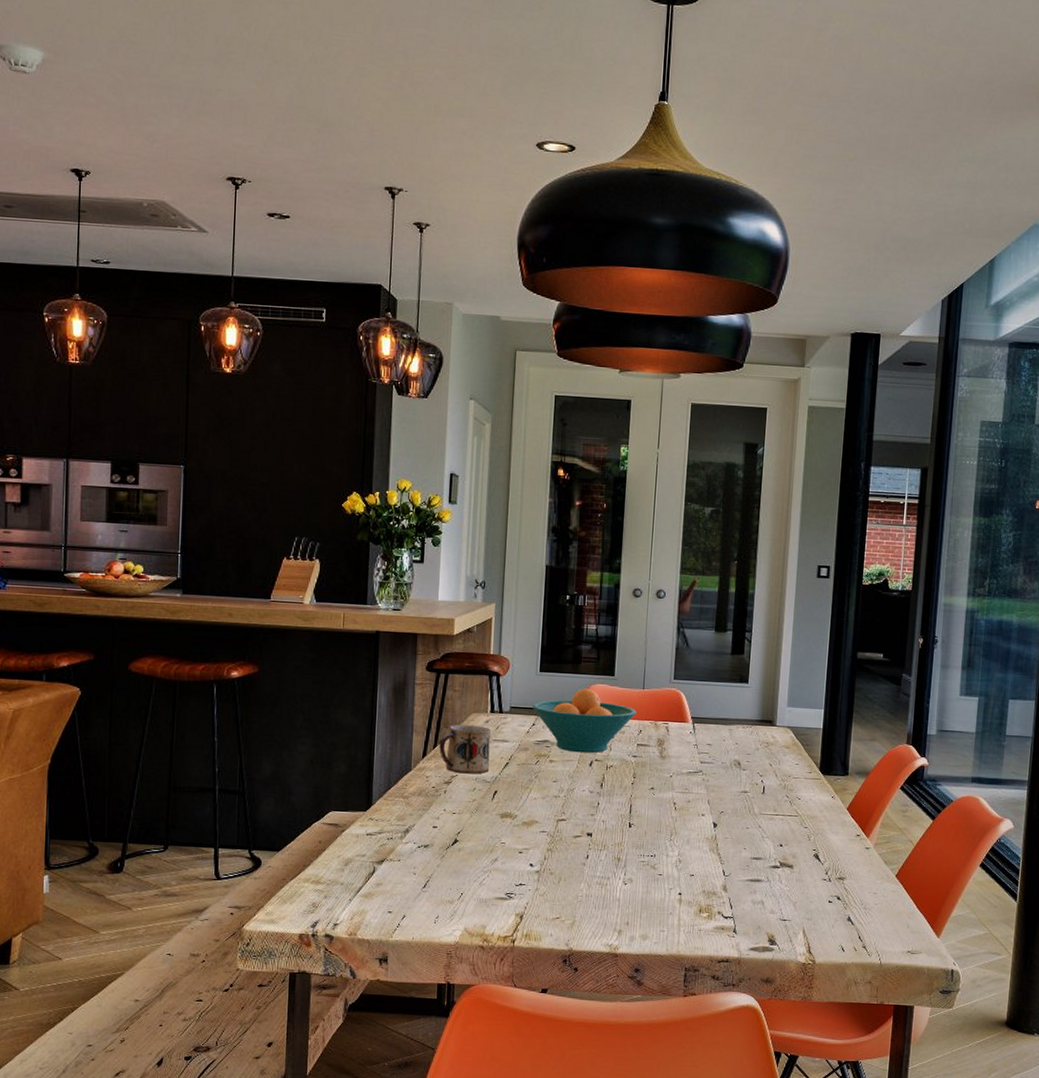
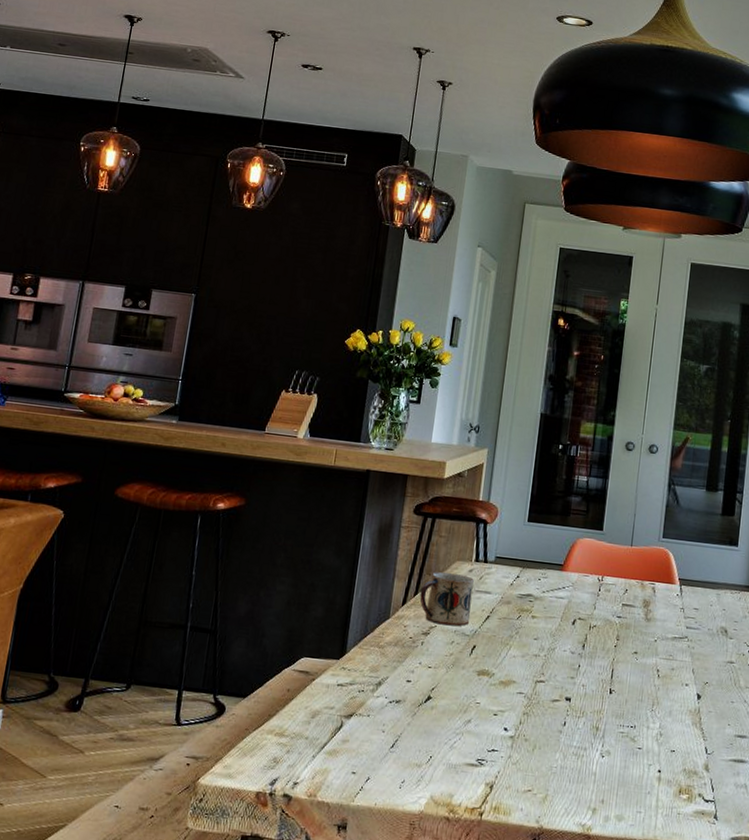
fruit bowl: present [532,688,636,754] -> none [518,541,623,611]

